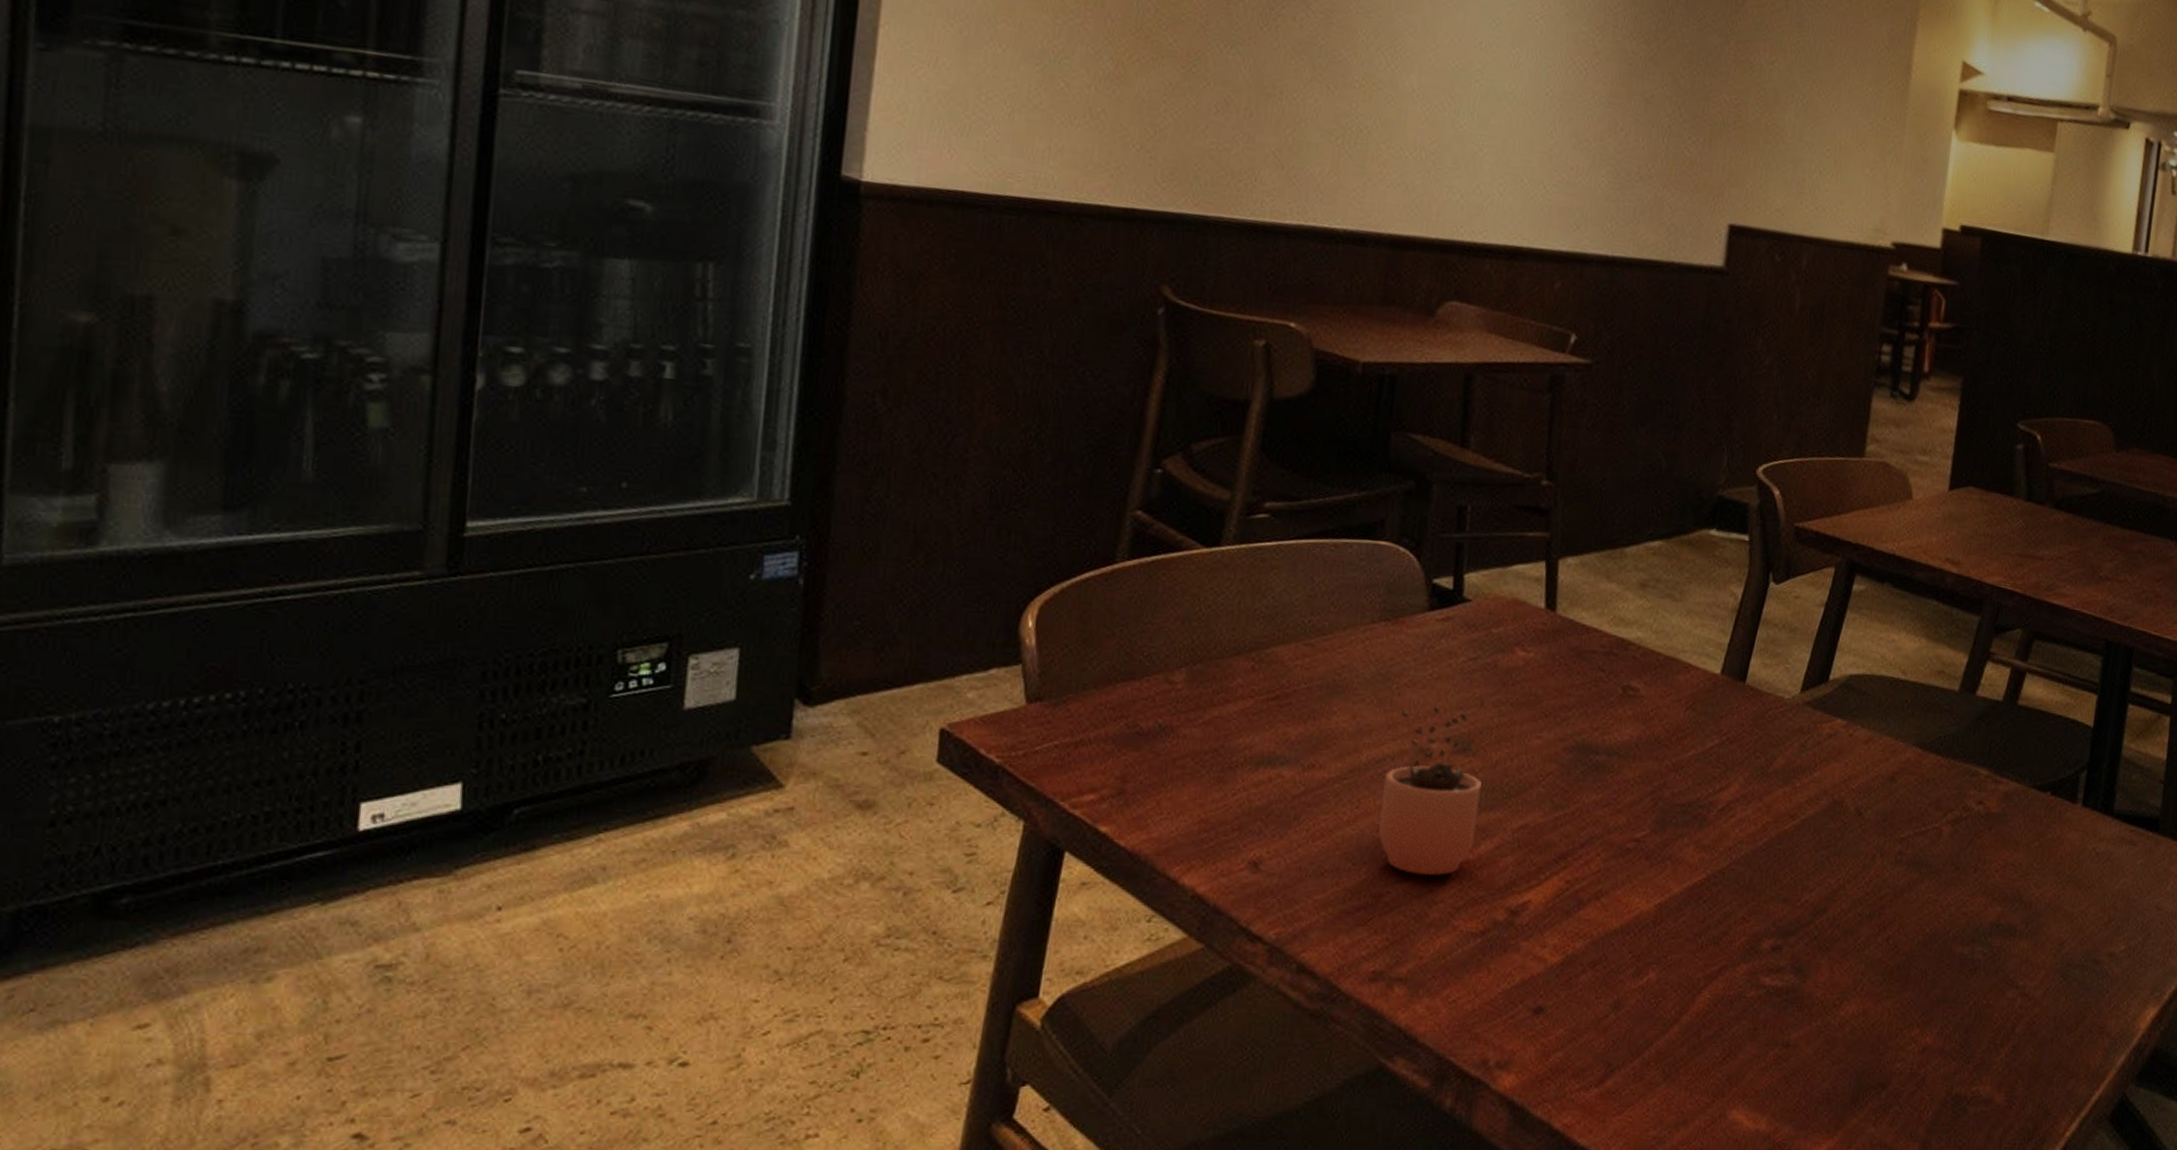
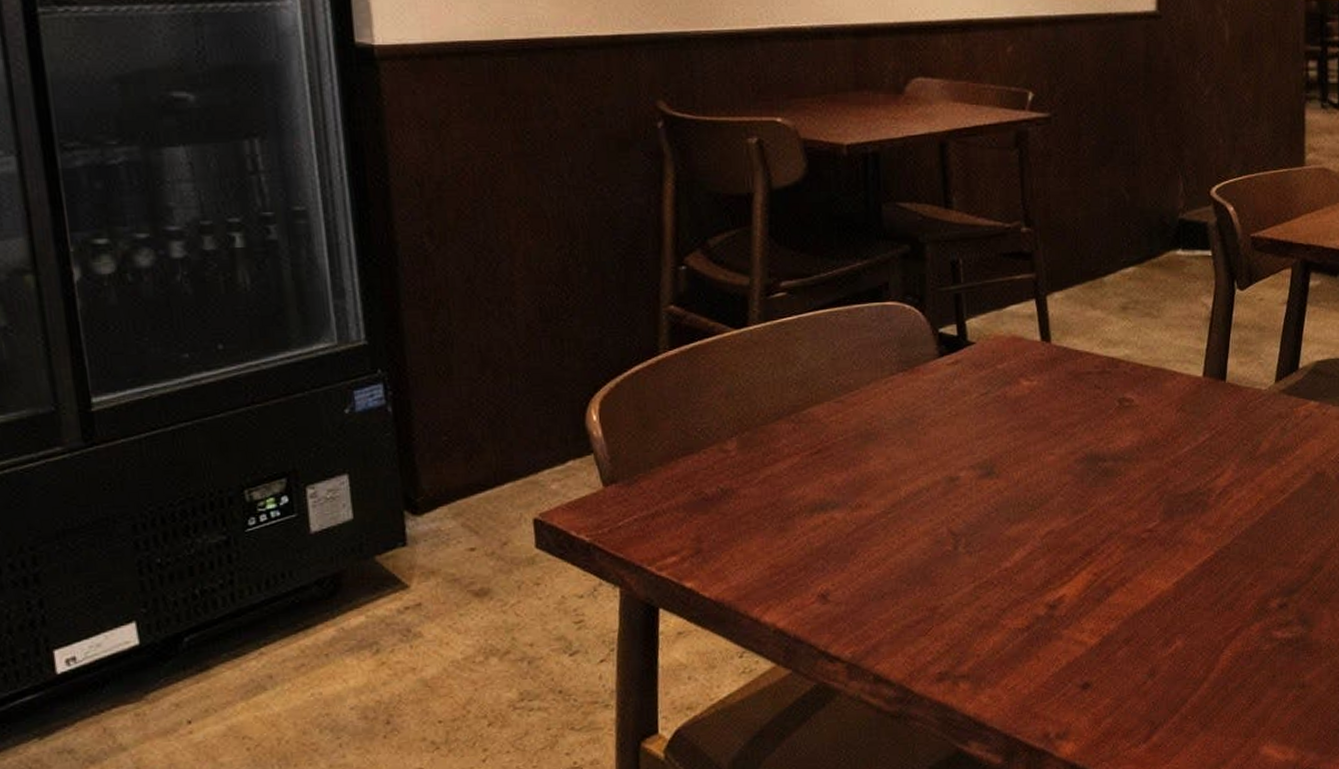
cocoa: present [1379,699,1485,876] -> none [924,427,1010,587]

